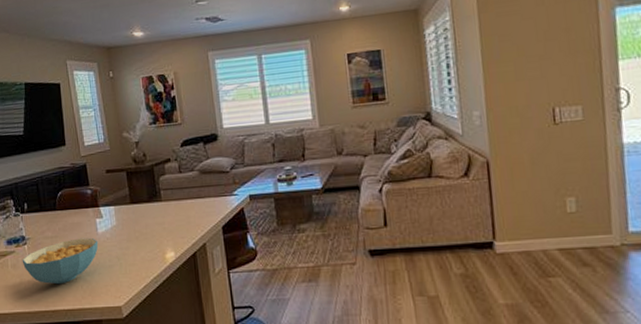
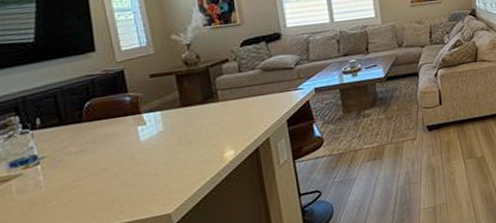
cereal bowl: present [22,237,99,285] -> none [32,146,141,205]

